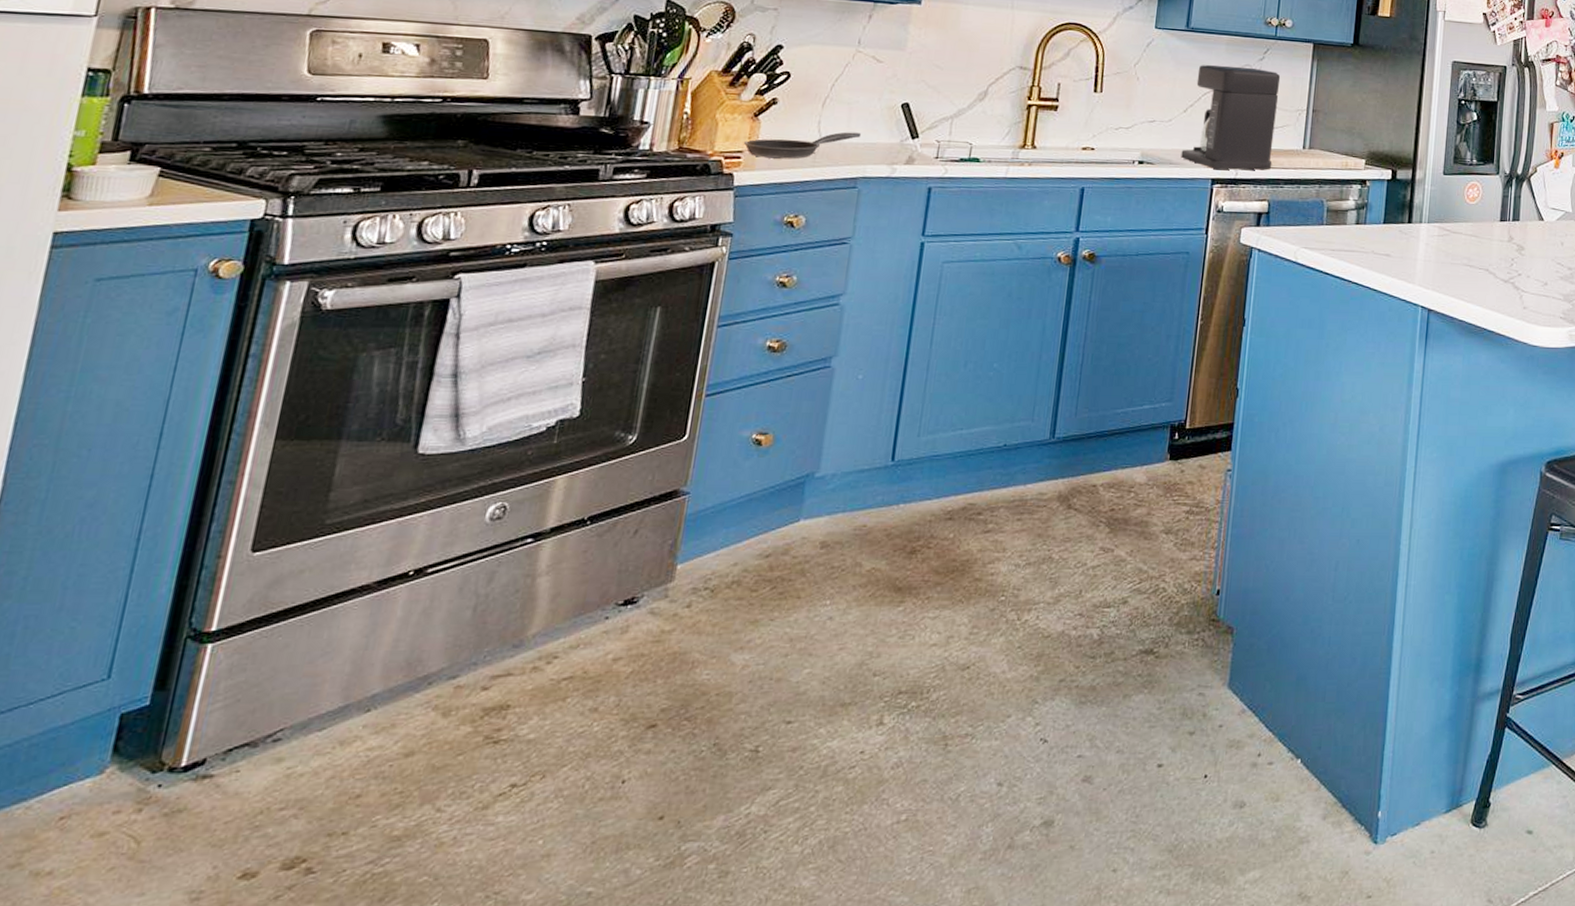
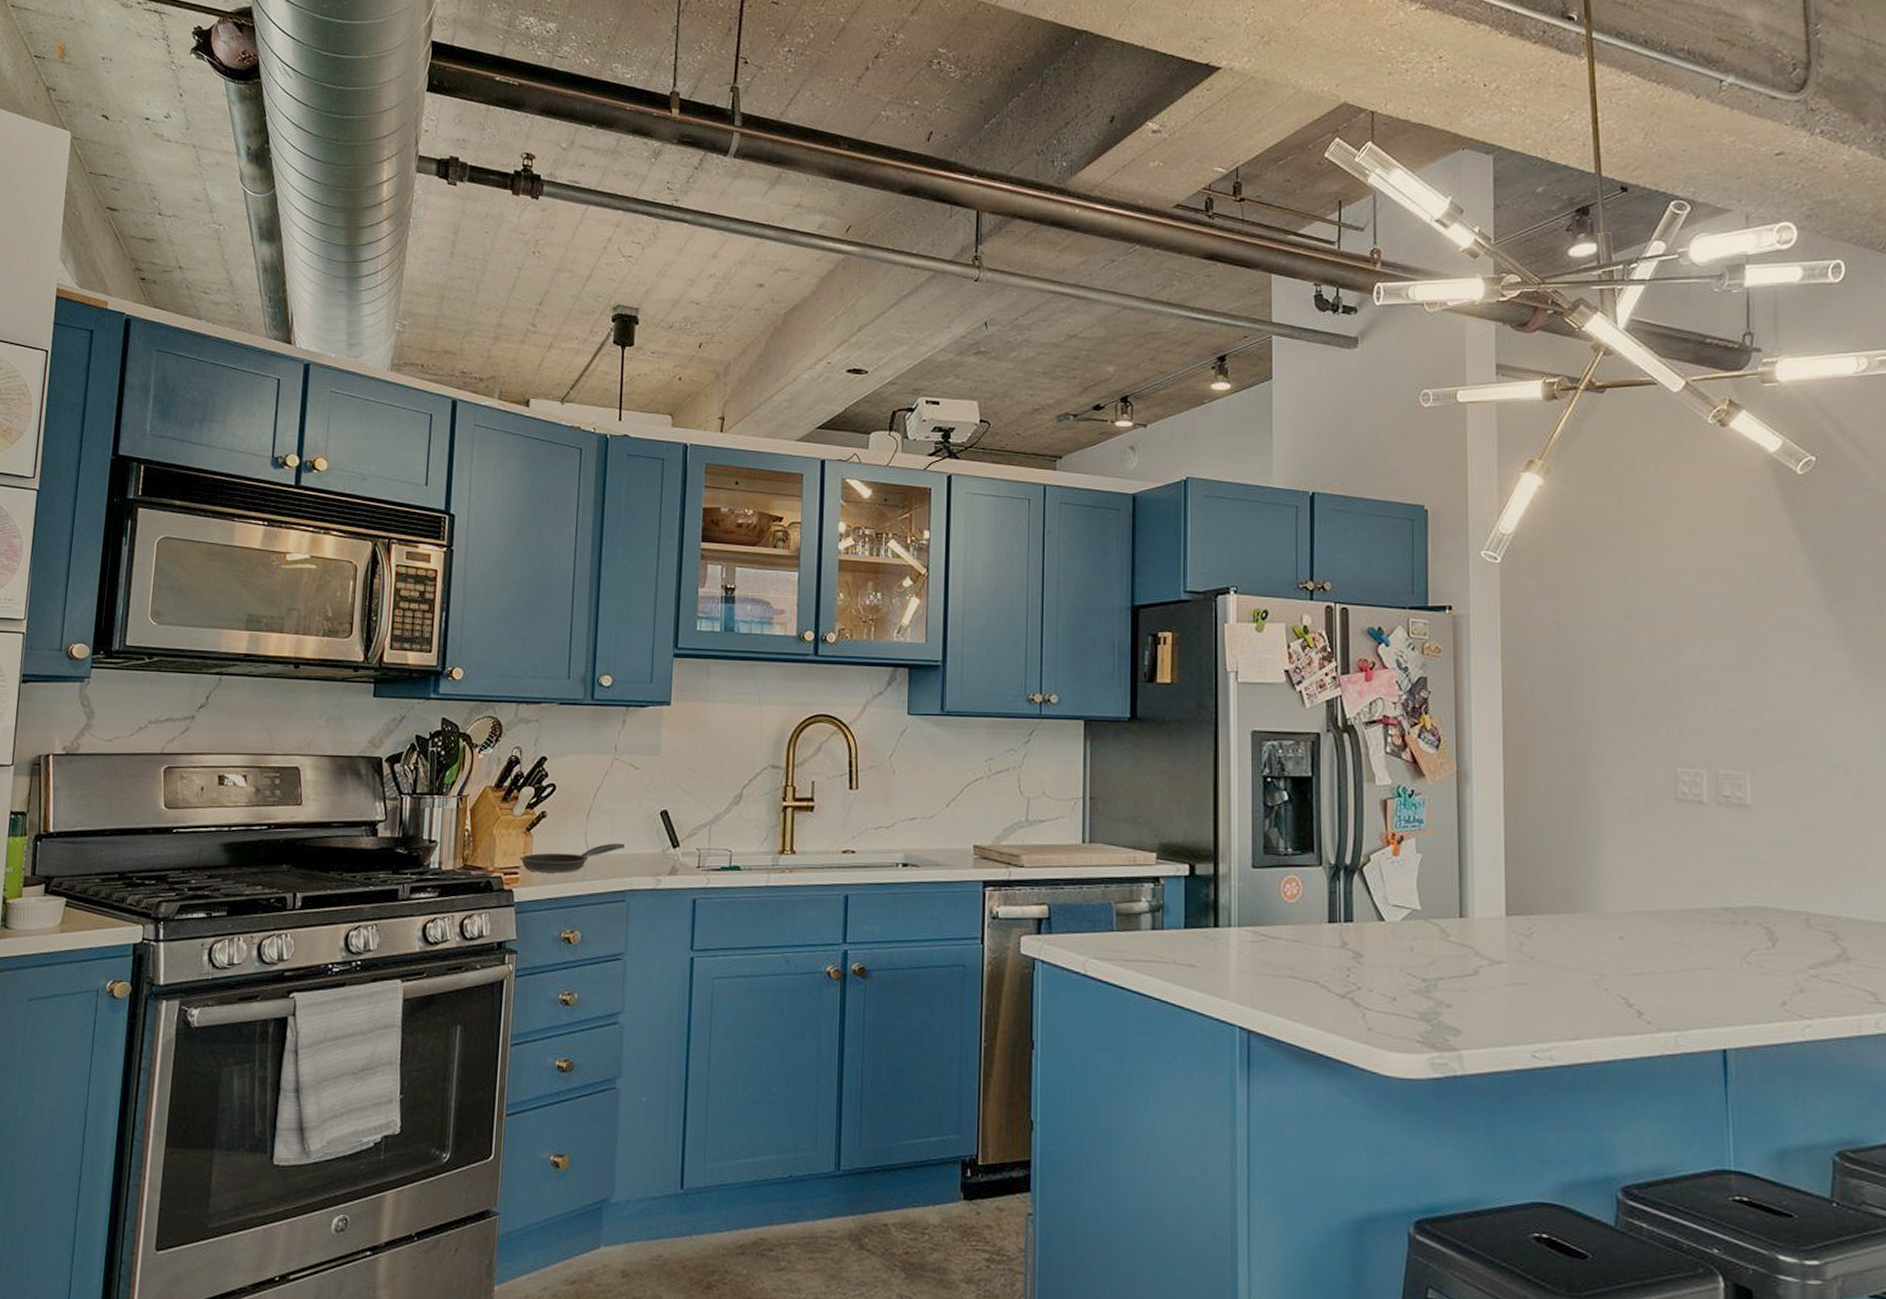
coffee maker: present [1181,64,1281,171] -> none [947,751,1050,871]

